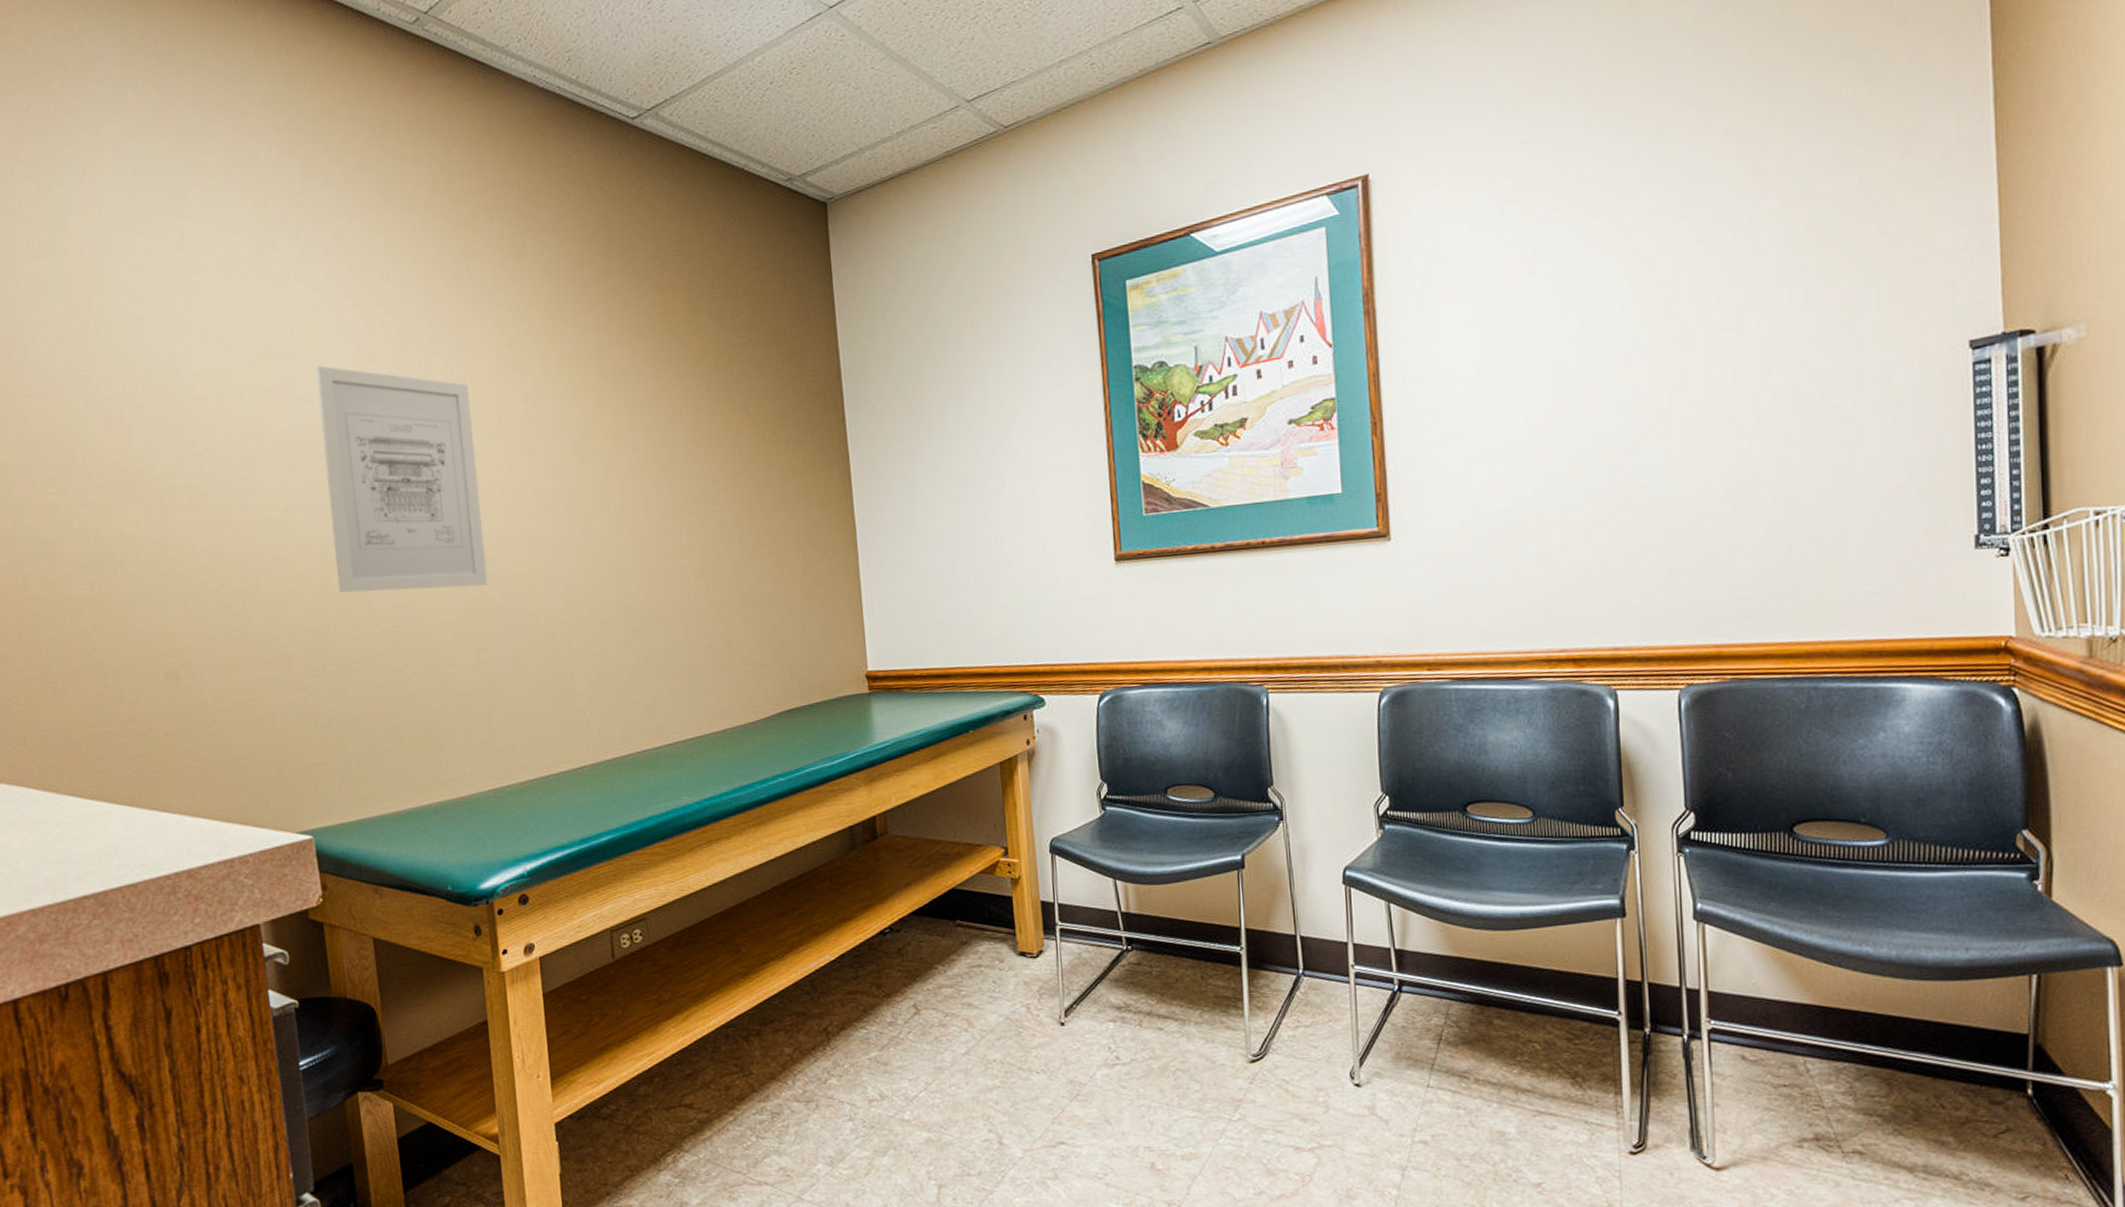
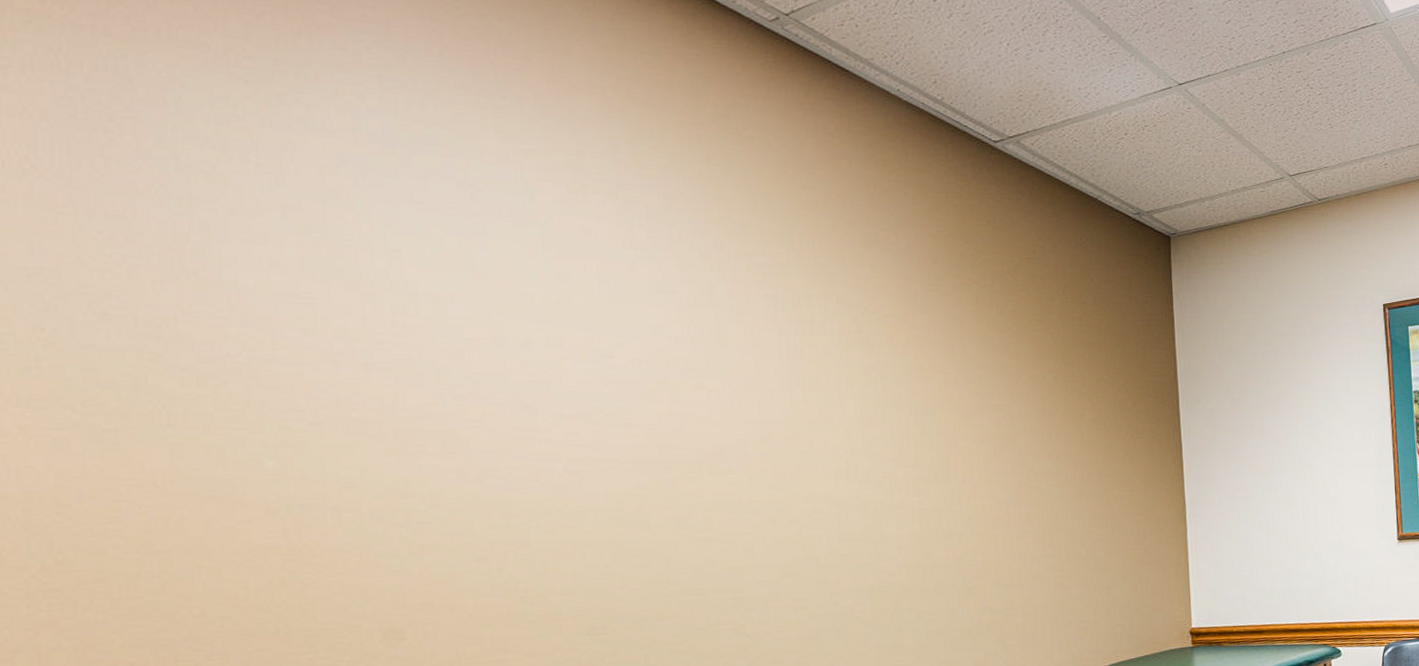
wall art: present [315,366,488,593] -> none [625,322,813,550]

